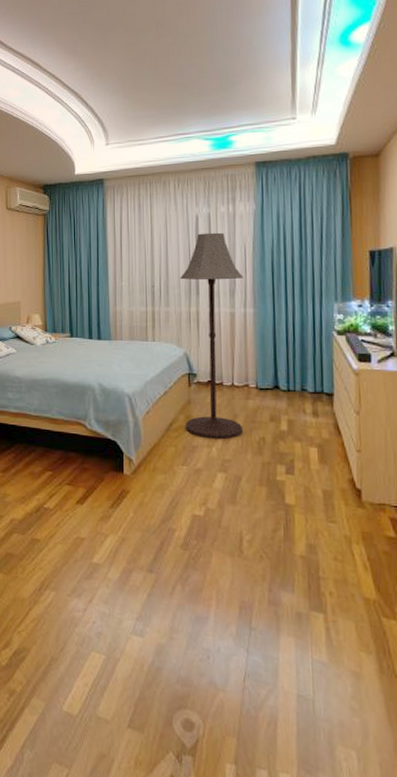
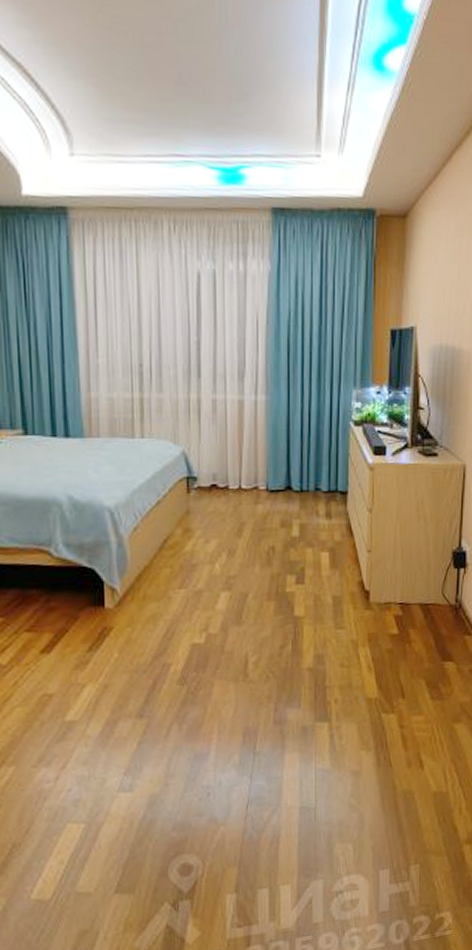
floor lamp: present [180,232,244,440] -> none [177,296,255,555]

